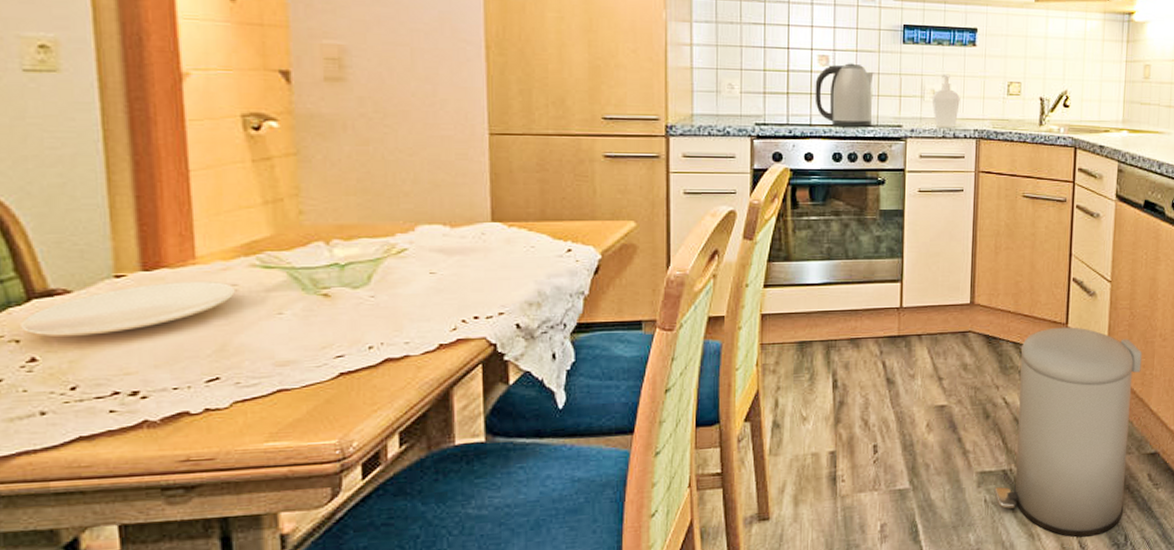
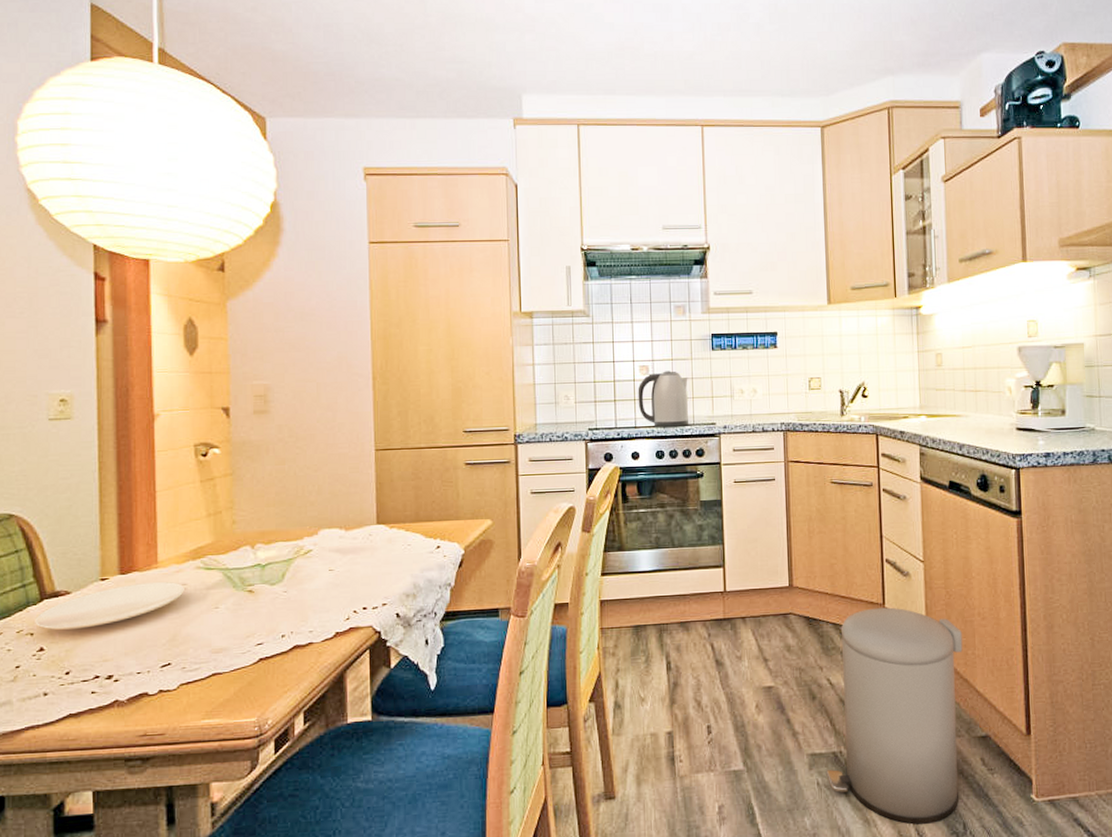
soap bottle: present [932,74,960,129] -> none [740,374,766,424]

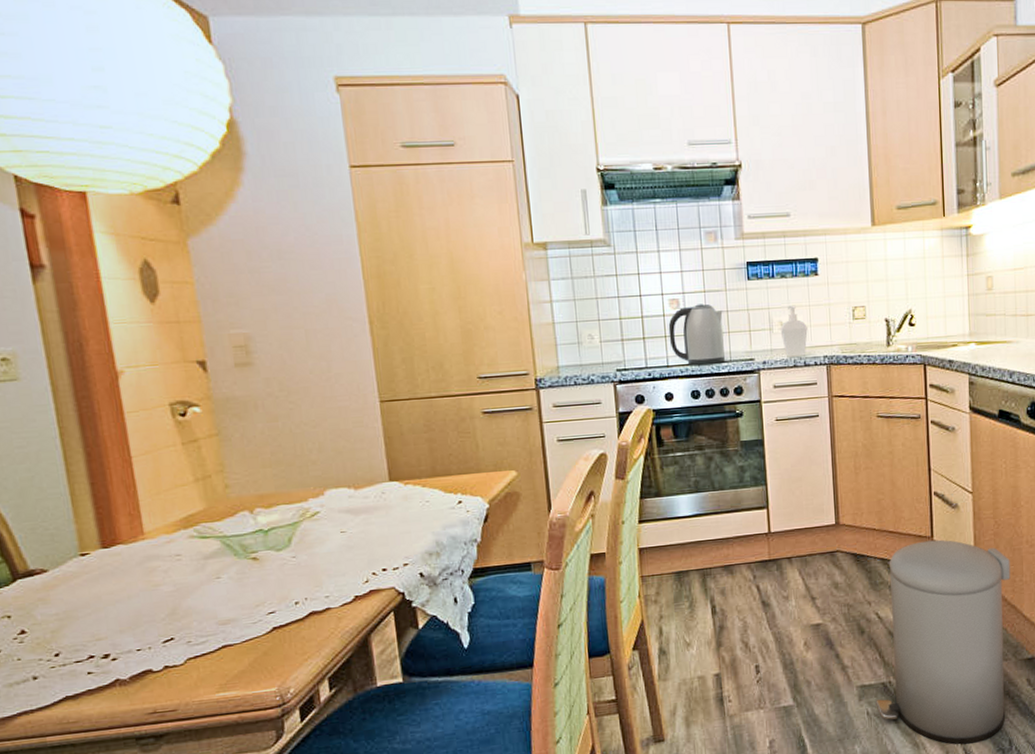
plate: present [35,581,184,630] -> none [10,553,179,612]
soap bottle: none [740,374,766,424] -> present [780,305,808,358]

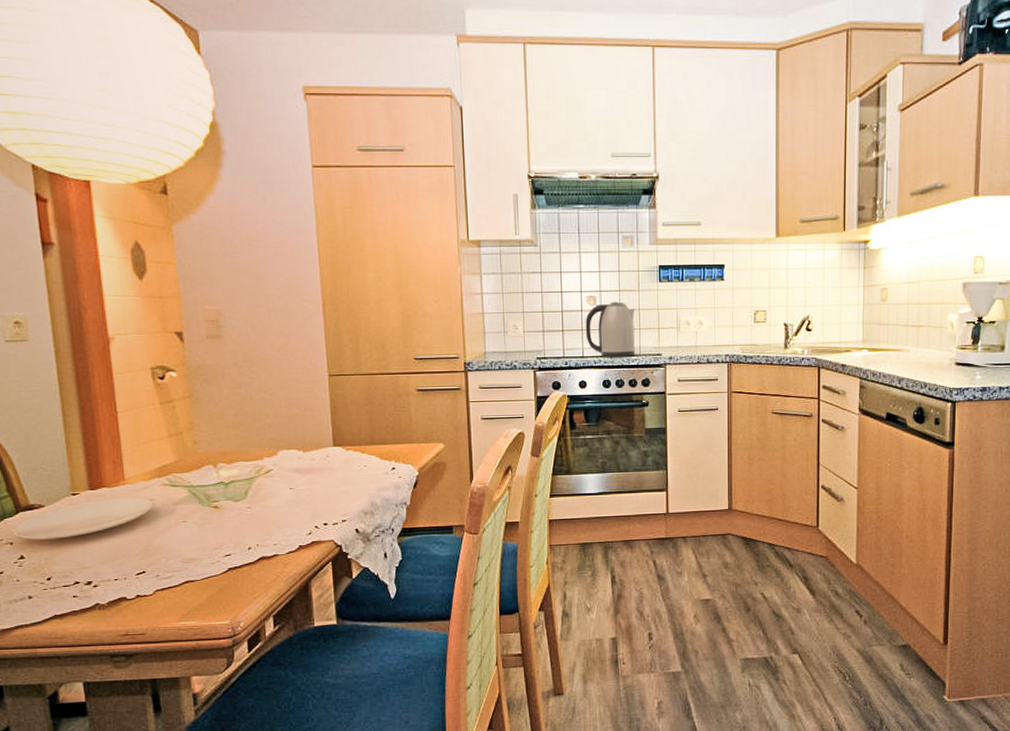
plate: none [10,553,179,612] -> present [13,497,153,540]
soap bottle: present [780,305,808,358] -> none [686,307,712,355]
pedal bin: present [876,539,1011,745] -> none [757,529,890,720]

